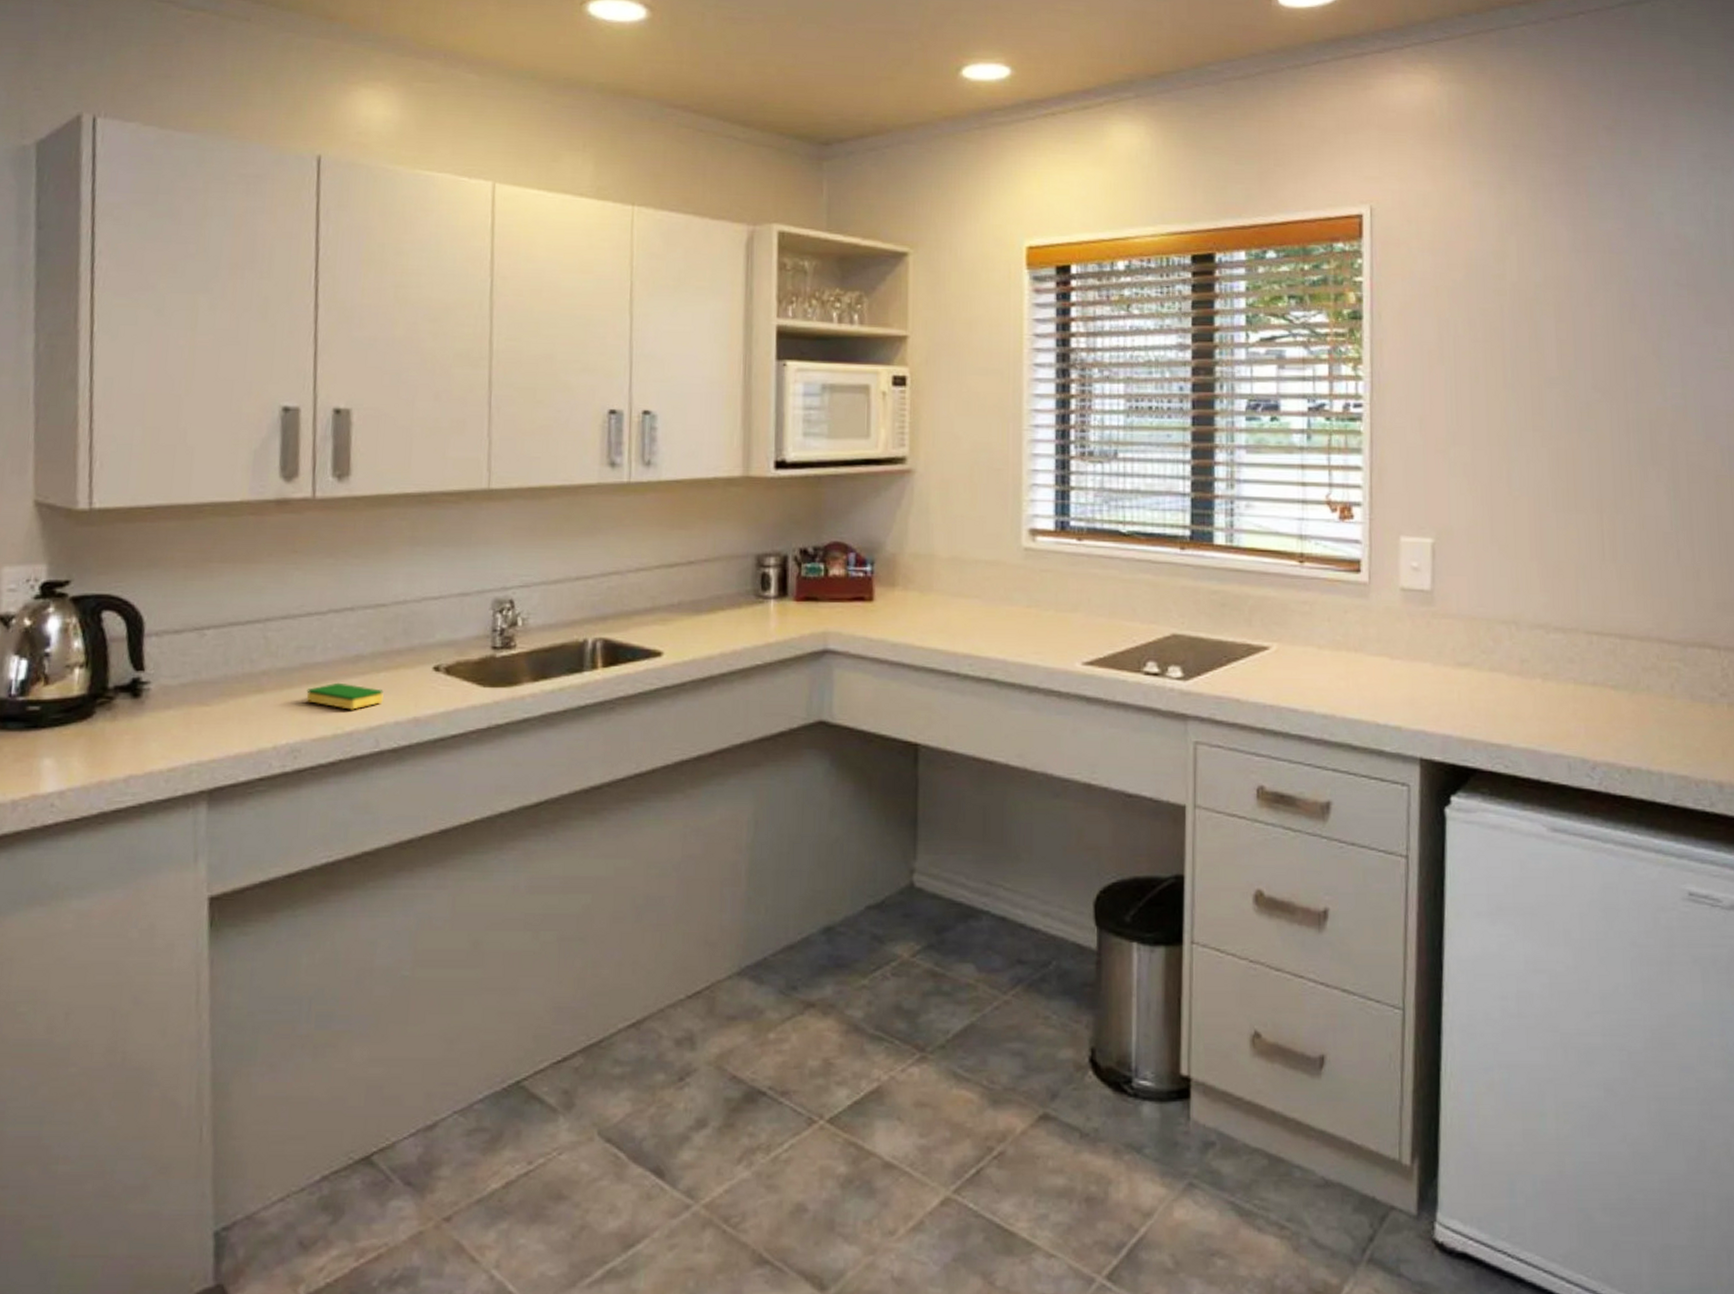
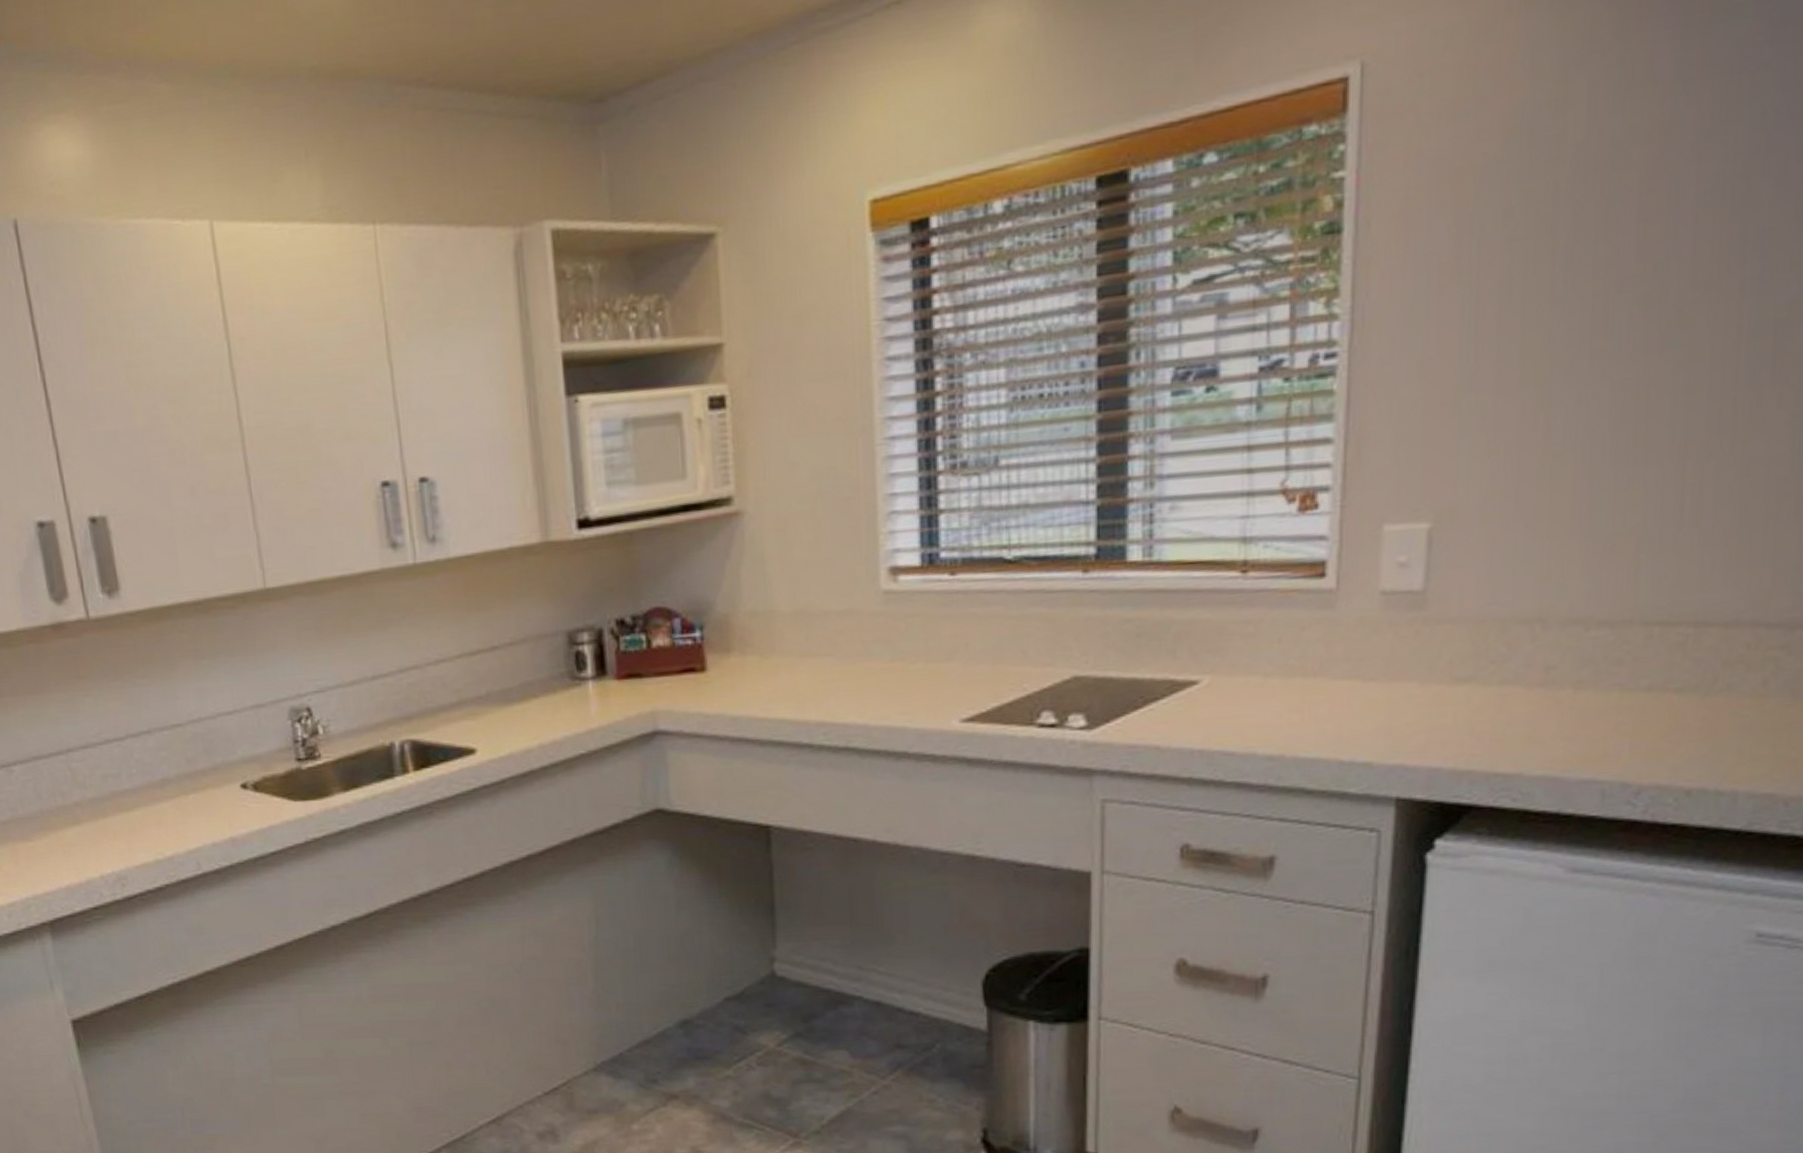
dish sponge: present [306,682,384,710] -> none [121,808,197,835]

